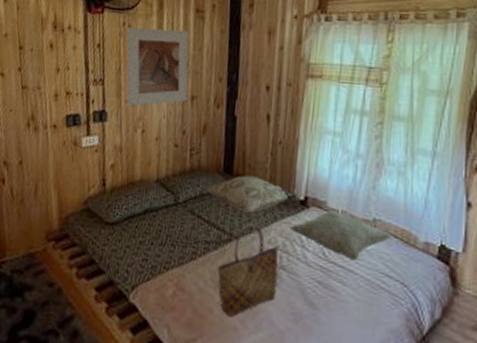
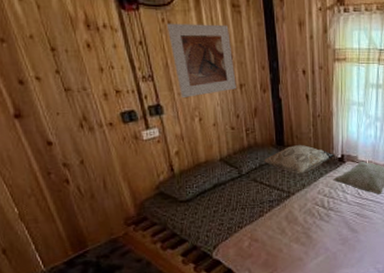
tote bag: present [217,224,279,318] -> none [281,182,328,252]

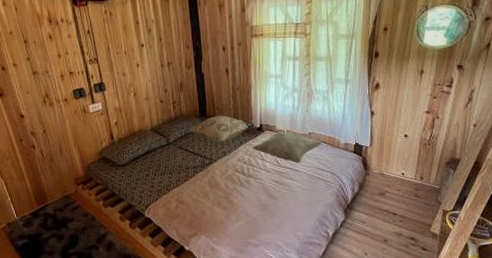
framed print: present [166,23,236,99] -> none [108,11,165,77]

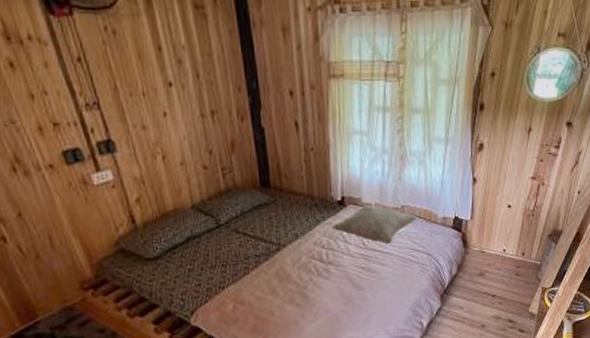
decorative pillow: present [188,115,254,142] -> none [245,185,333,221]

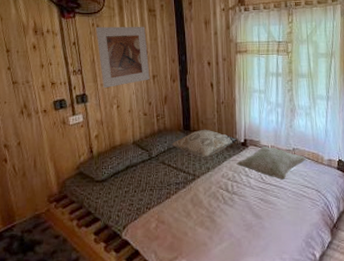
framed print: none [110,32,207,131] -> present [95,26,150,89]
decorative pillow: none [245,185,333,221] -> present [171,129,238,157]

